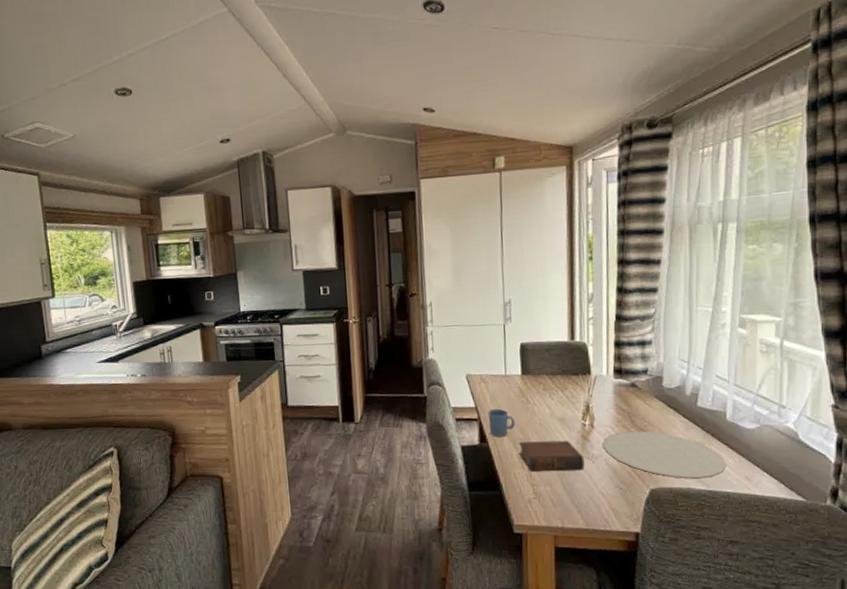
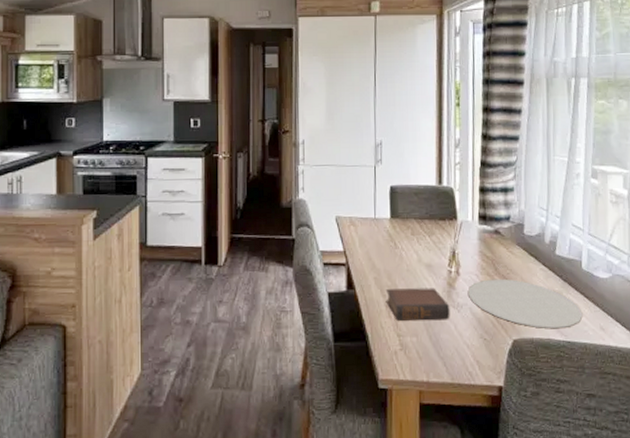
mug: present [488,408,516,437] -> none [356,253,383,283]

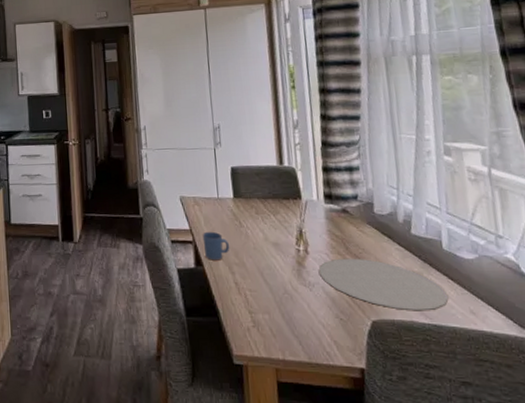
mug: none [356,253,383,283] -> present [202,231,230,261]
book: present [385,287,450,321] -> none [233,266,302,299]

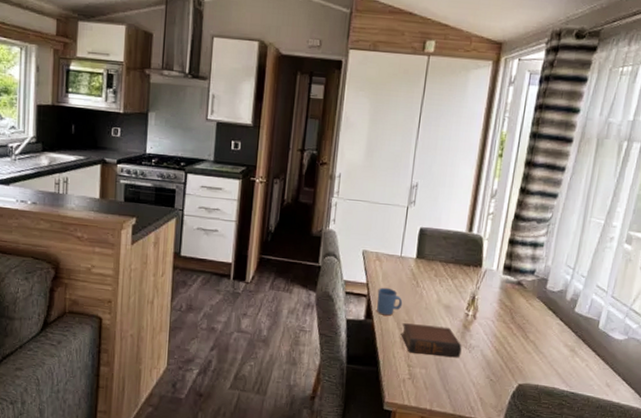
book: none [233,266,302,299] -> present [400,323,462,358]
placemat: present [319,258,449,311] -> none [482,326,591,380]

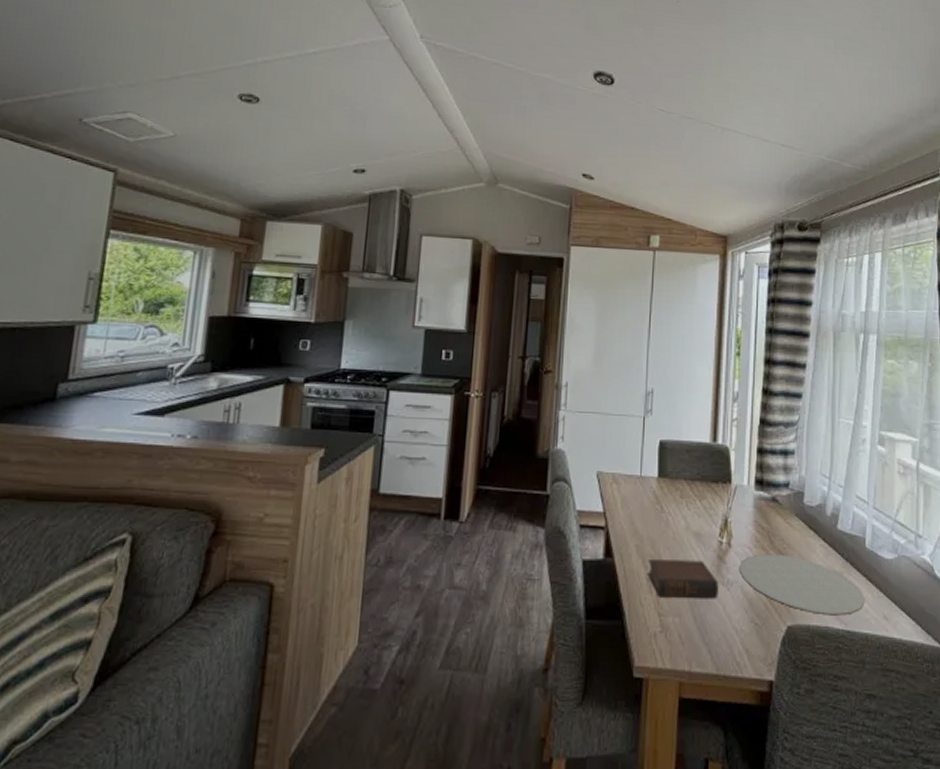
mug: present [376,287,403,316] -> none [616,516,647,551]
placemat: none [482,326,591,380] -> present [740,553,865,616]

